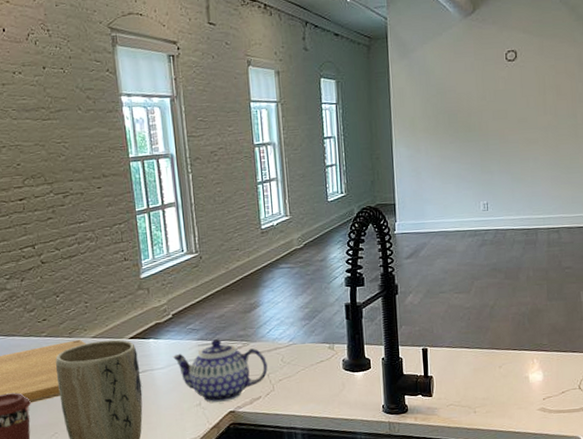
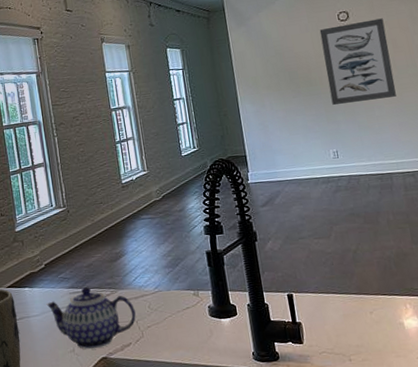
wall art: none [485,61,553,153] -> present [319,18,396,105]

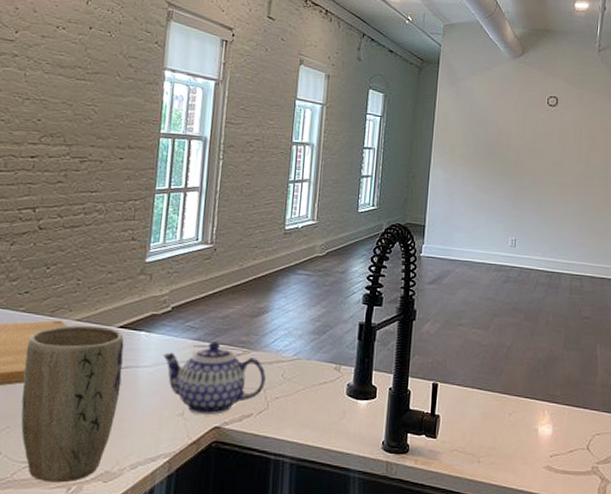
wall art: present [319,18,396,105] -> none [522,109,588,196]

